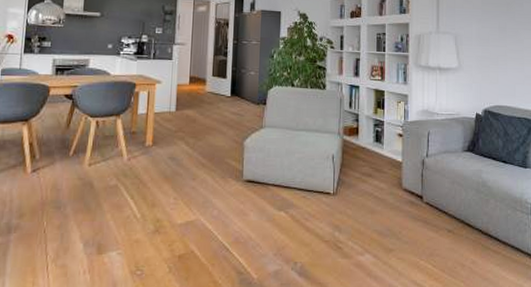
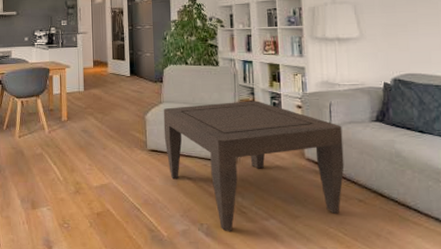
coffee table: none [262,127,438,270] -> present [163,101,345,232]

